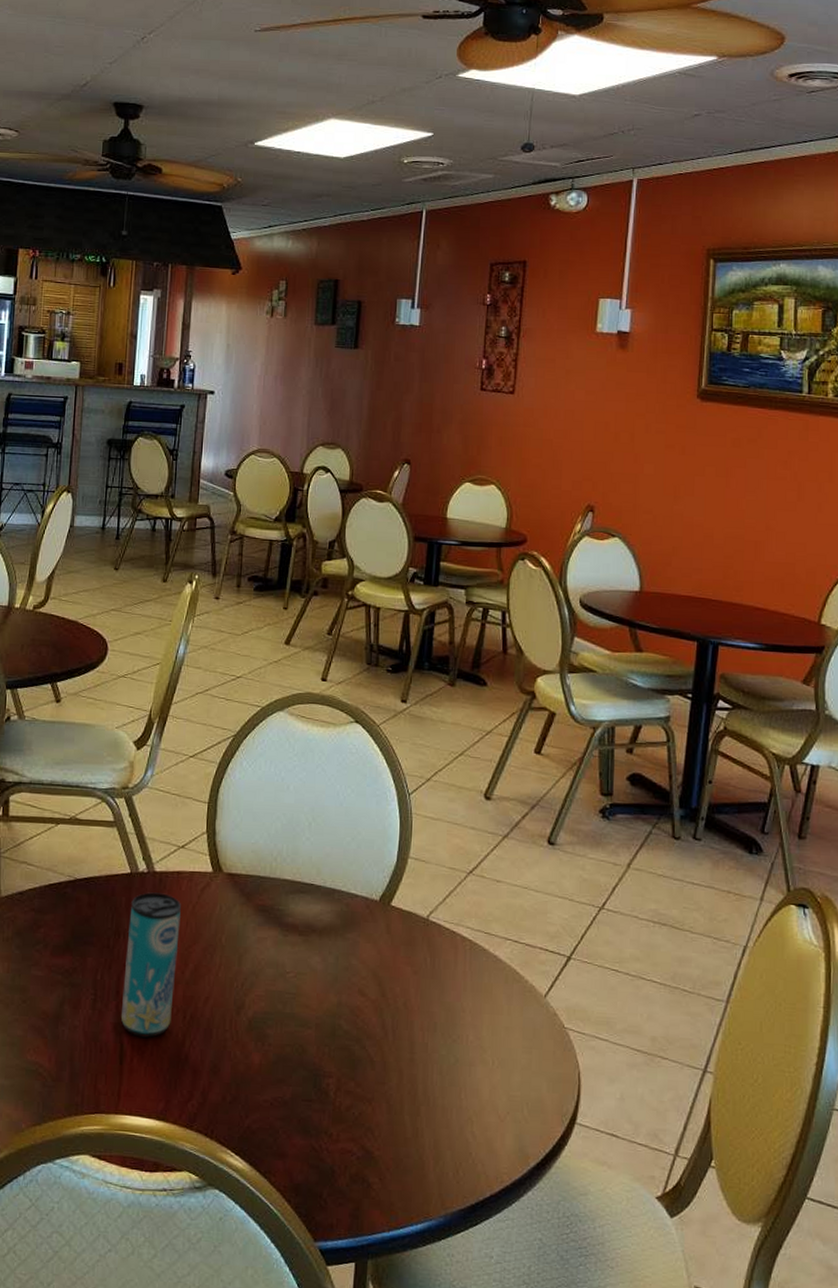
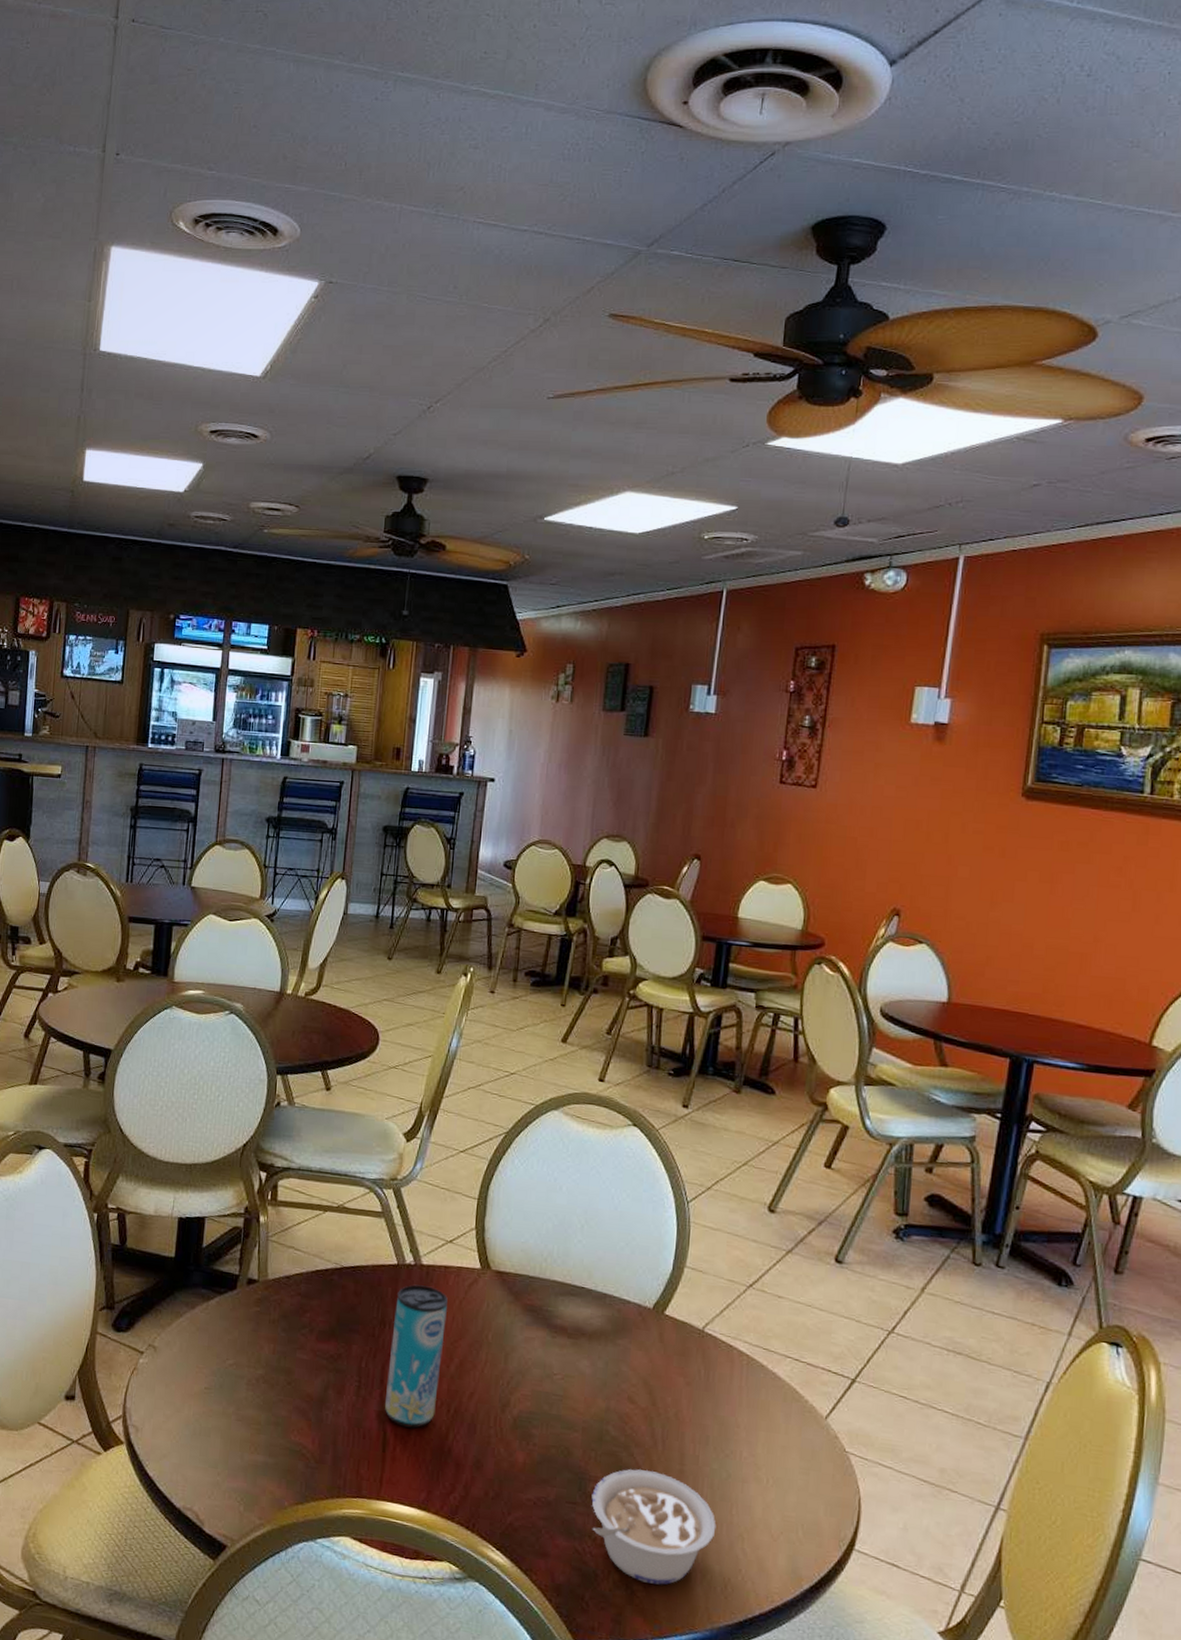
legume: none [326,1061,447,1175] -> present [591,1469,717,1585]

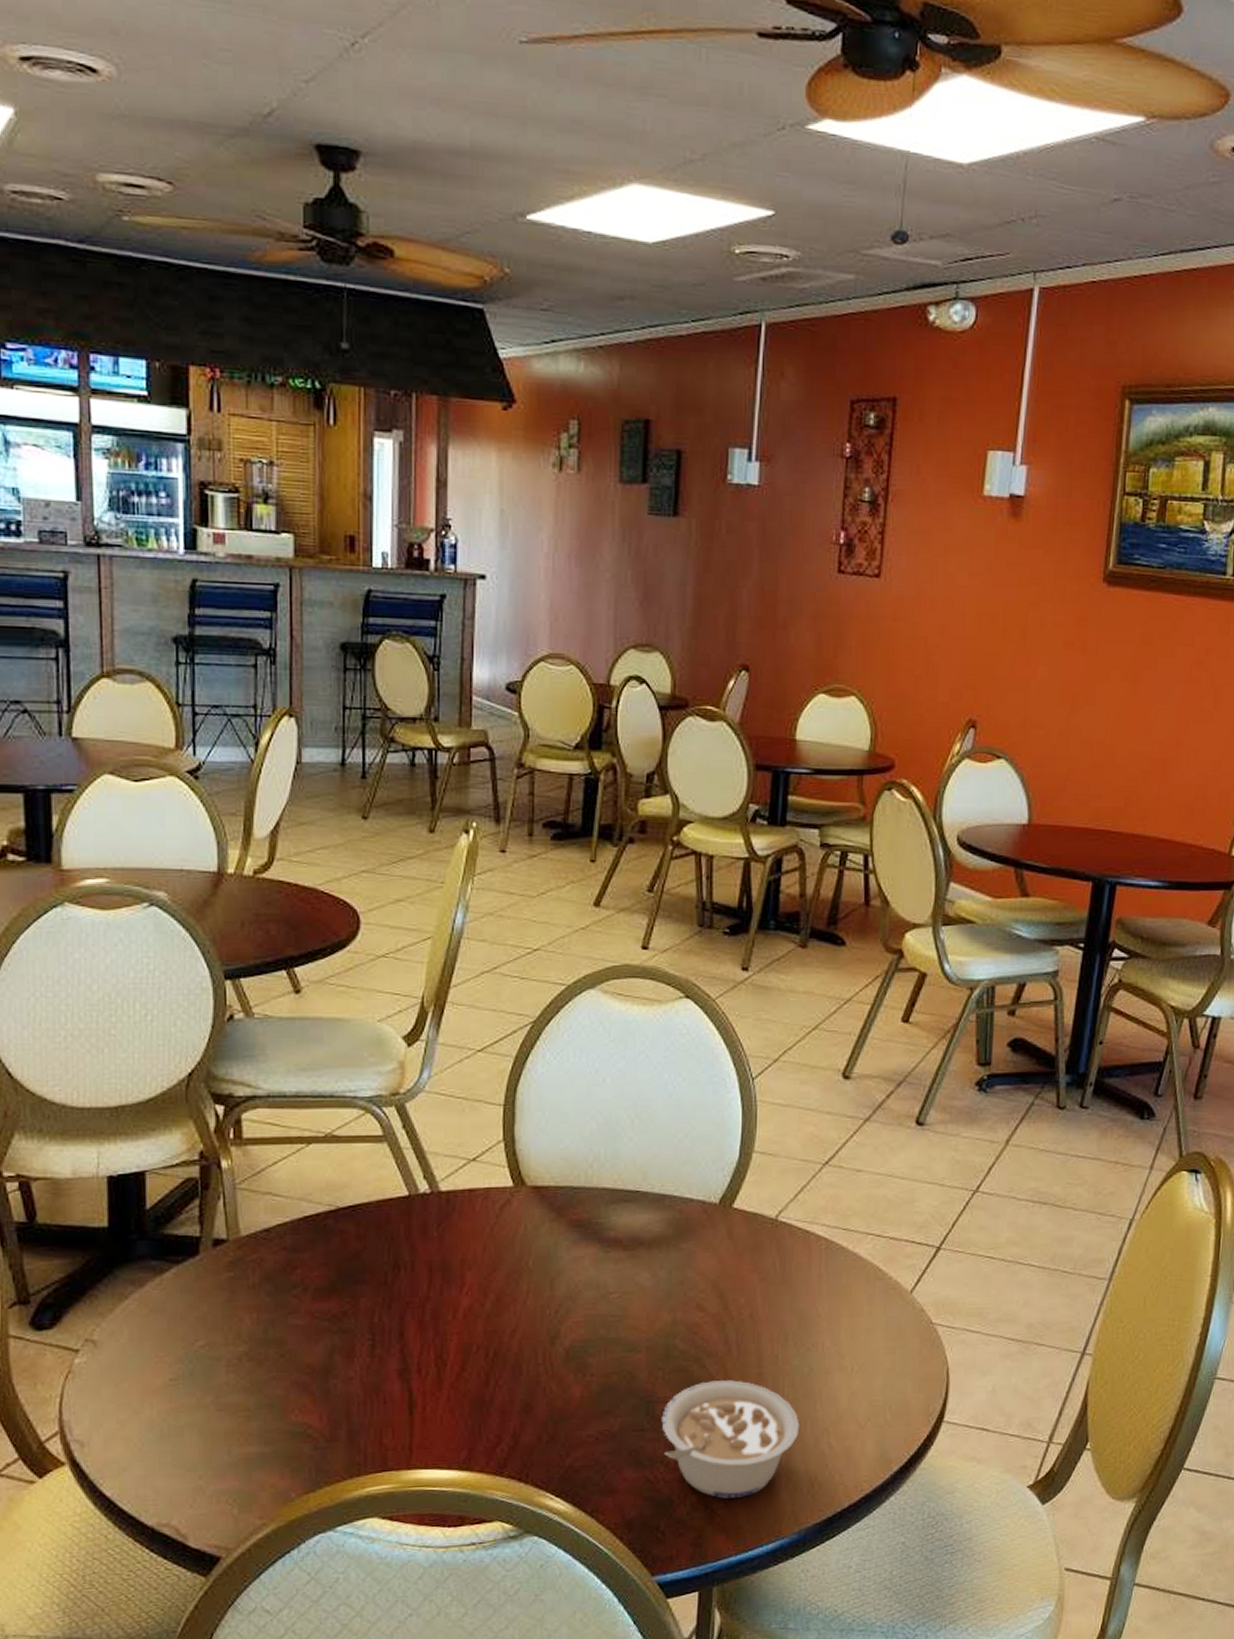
beverage can: present [384,1284,448,1429] -> none [407,1216,475,1382]

